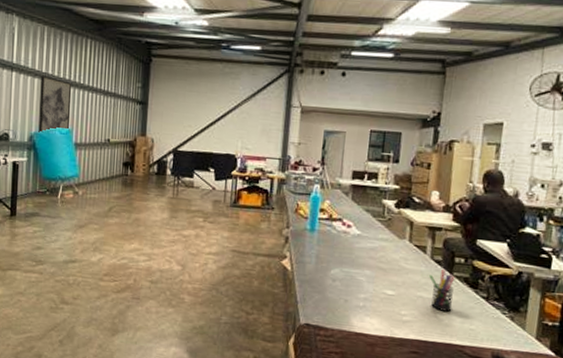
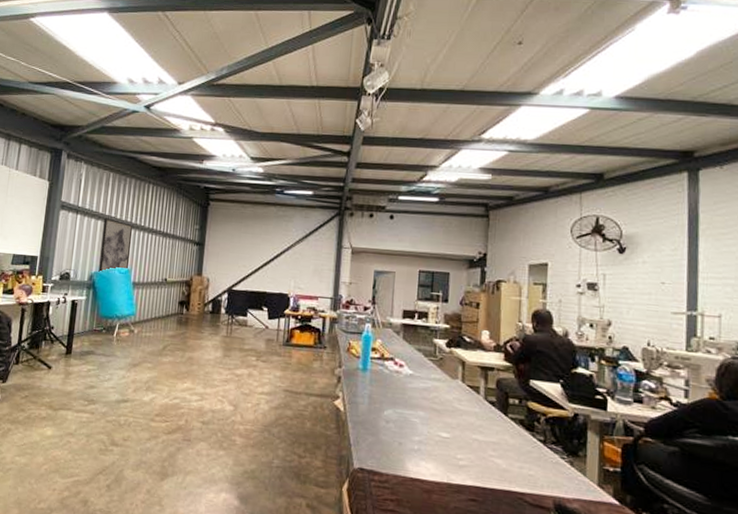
pen holder: present [429,269,455,312] -> none [484,411,510,456]

